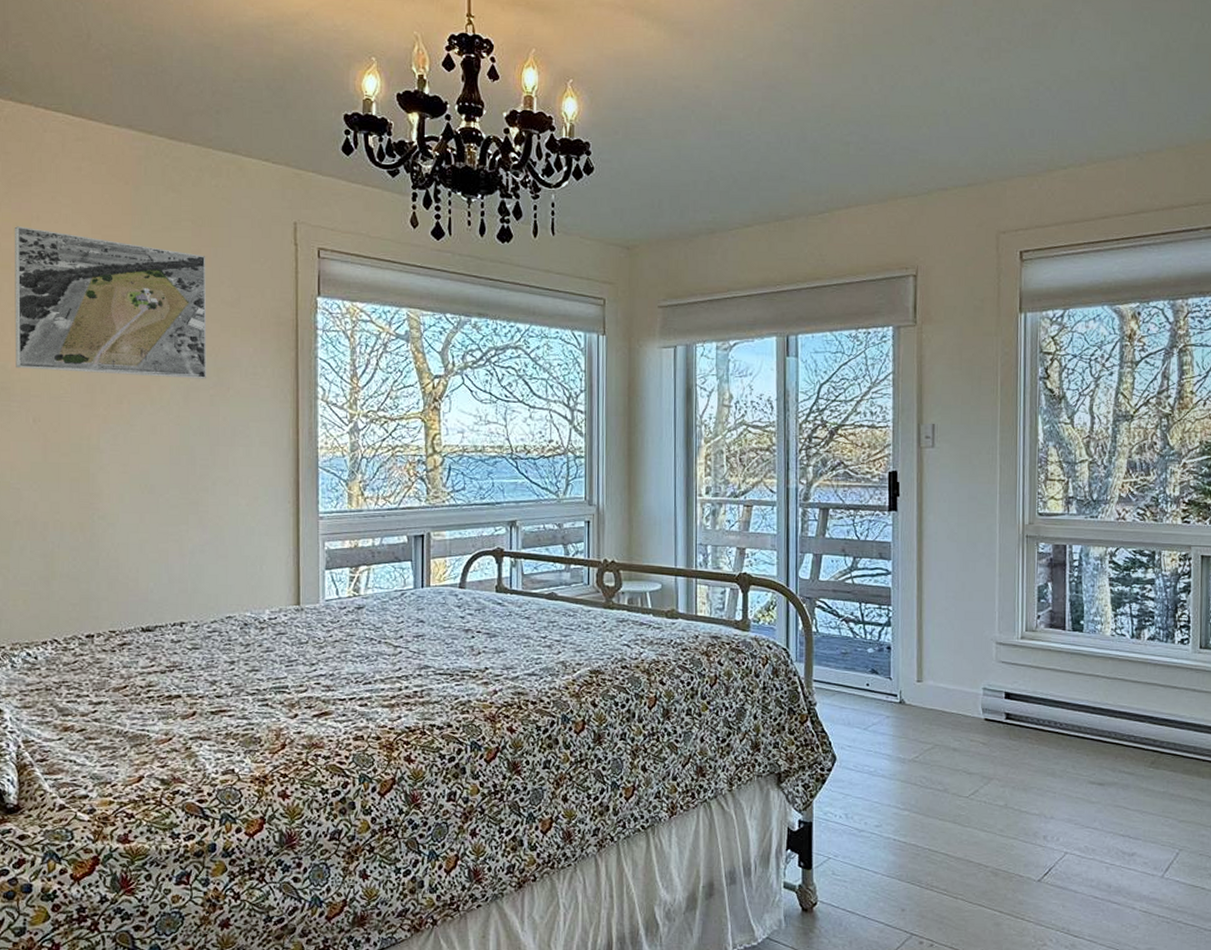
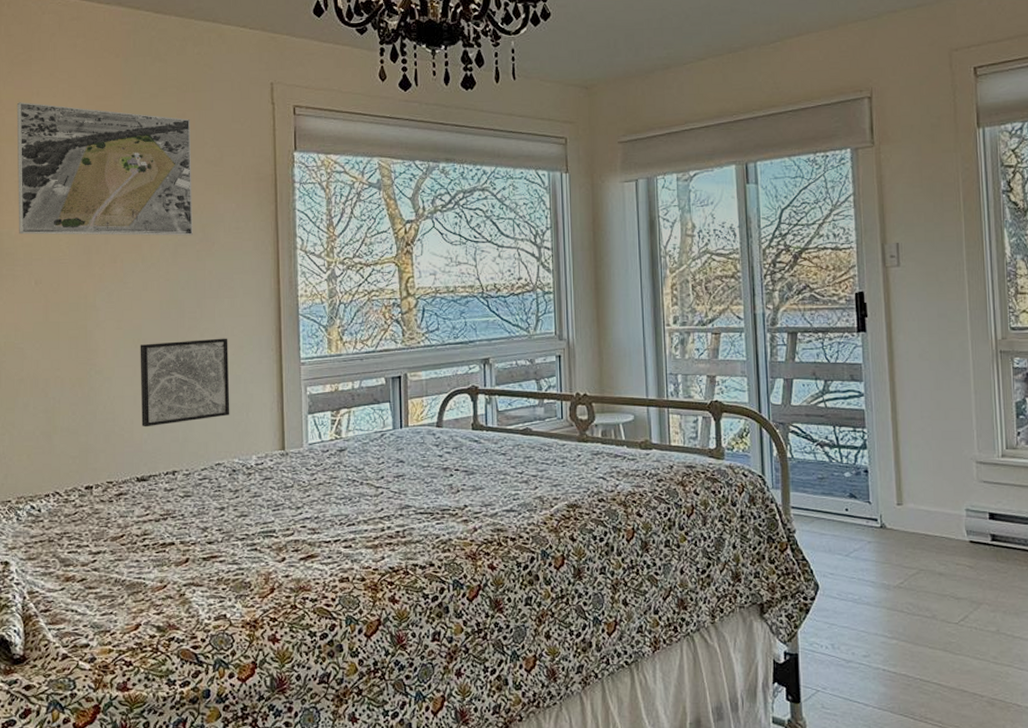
wall art: none [147,487,243,577] -> present [140,338,230,428]

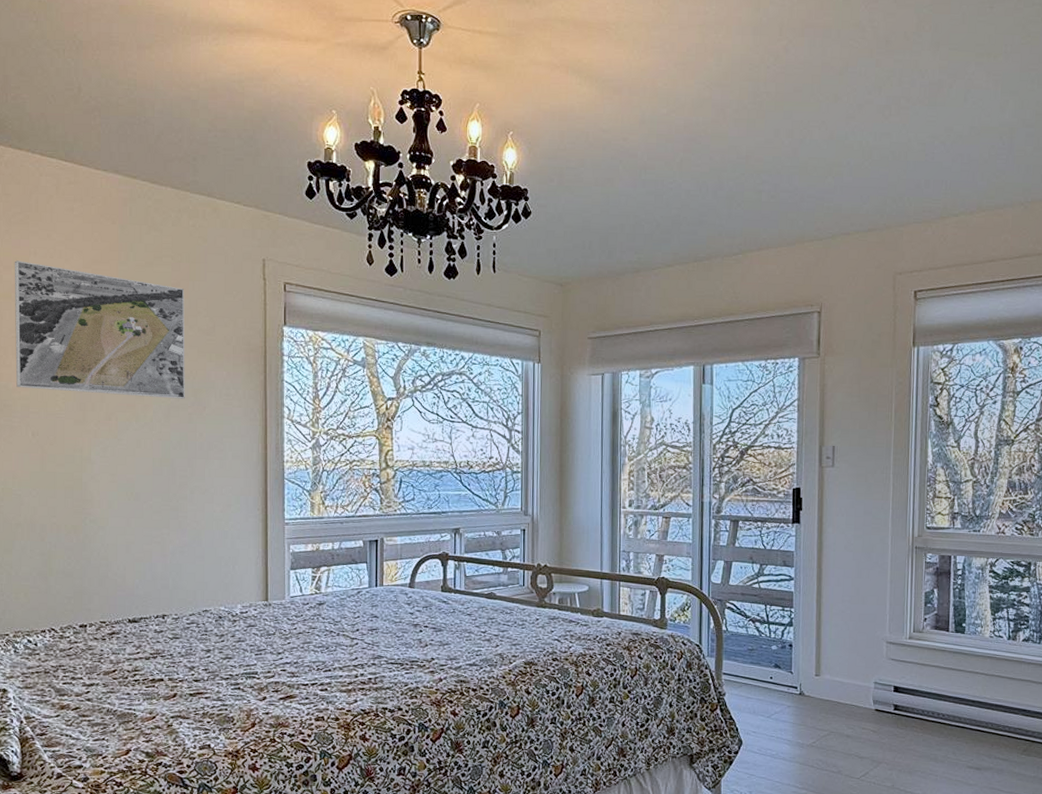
wall art: present [140,338,230,428] -> none [133,496,218,574]

